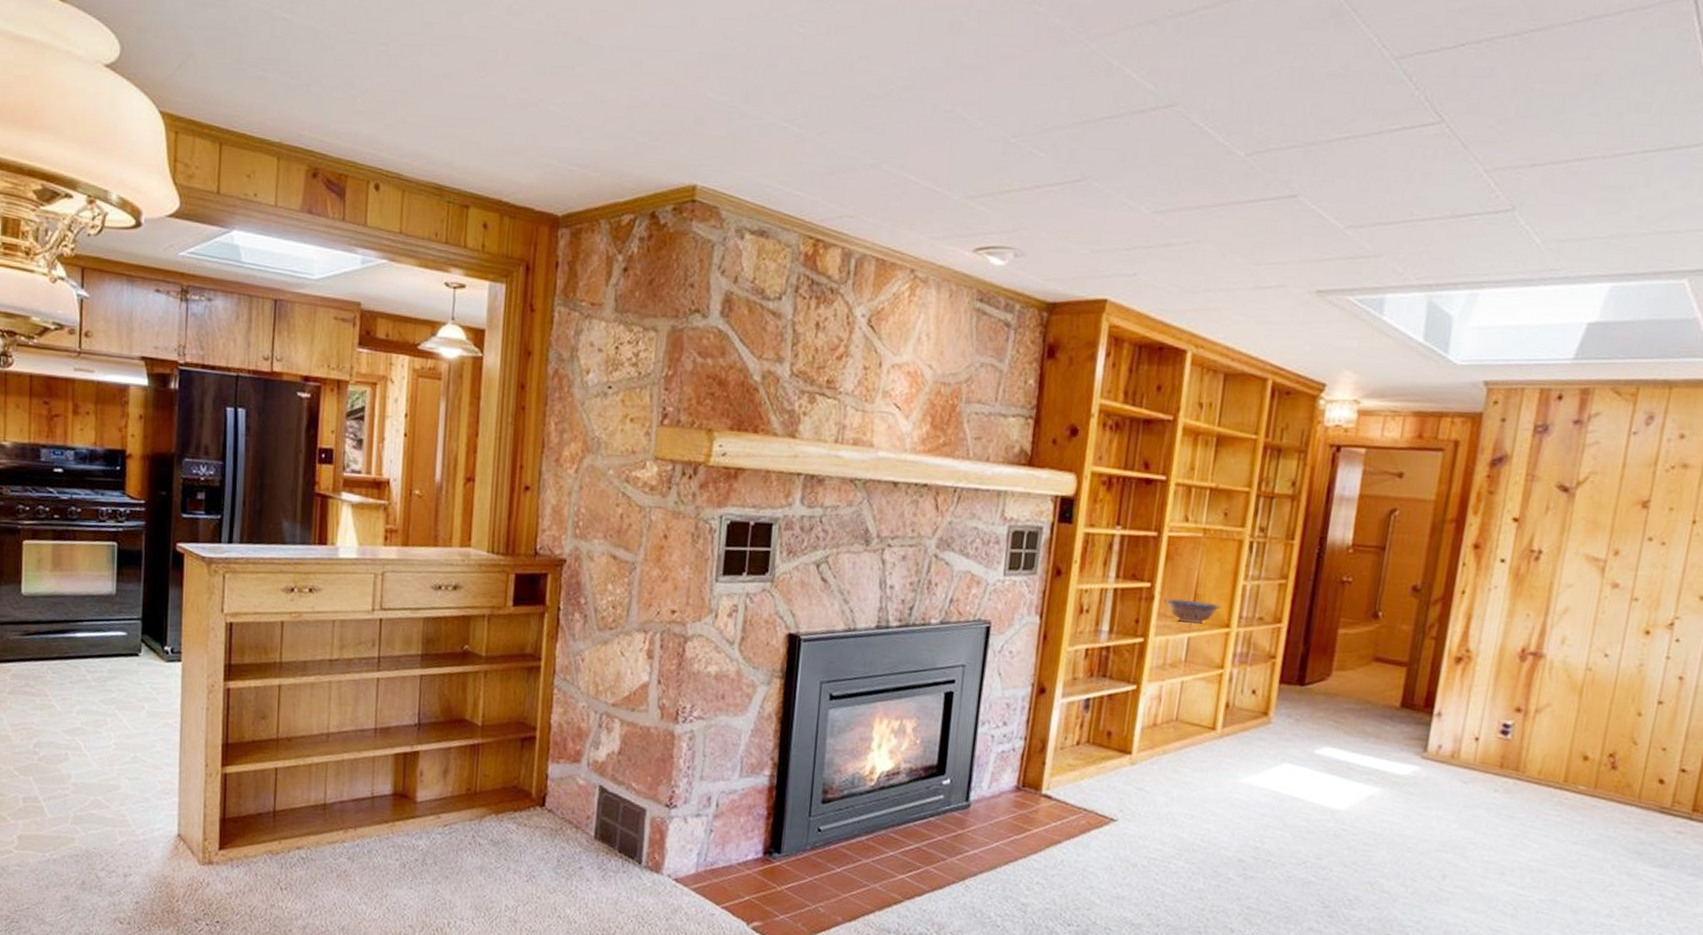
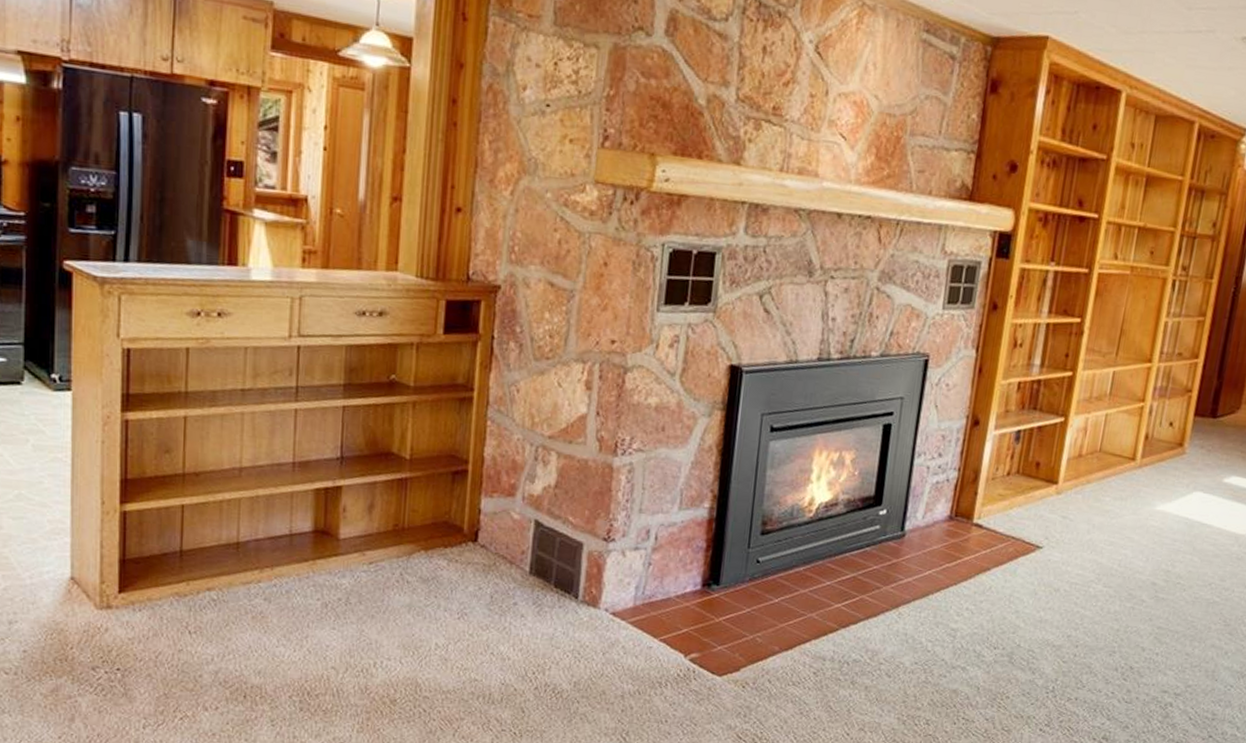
decorative bowl: present [1165,599,1221,624] -> none [1093,334,1145,359]

